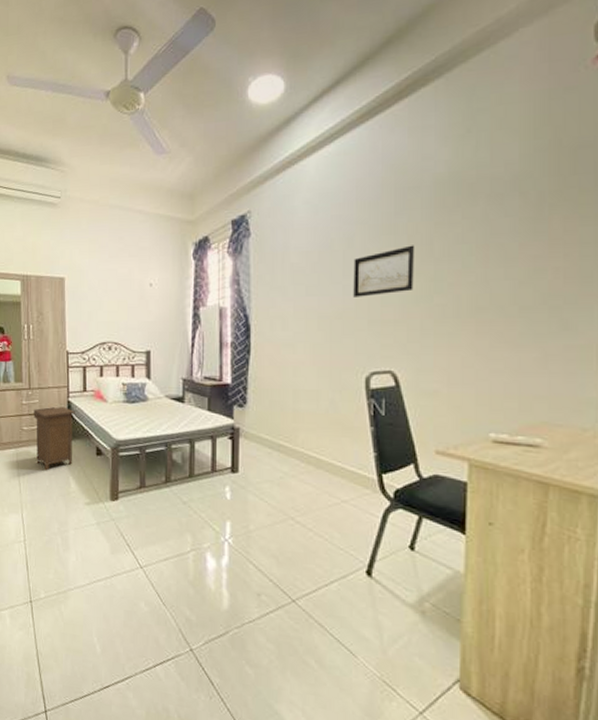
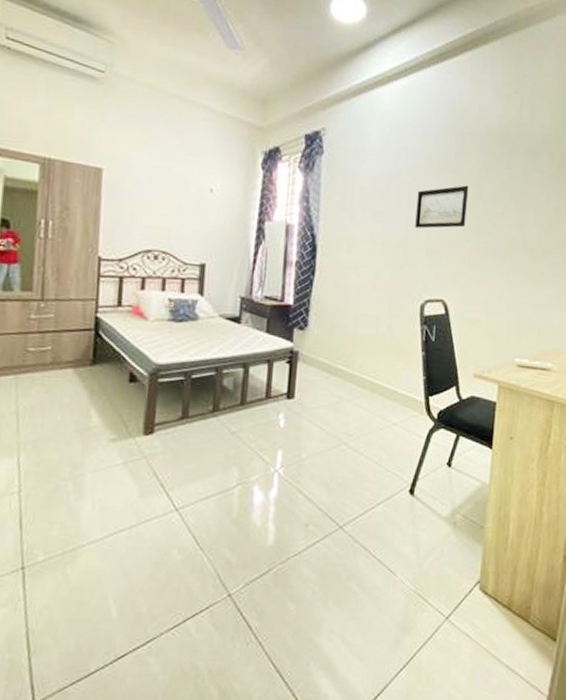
nightstand: present [34,406,75,471] -> none [45,323,105,402]

